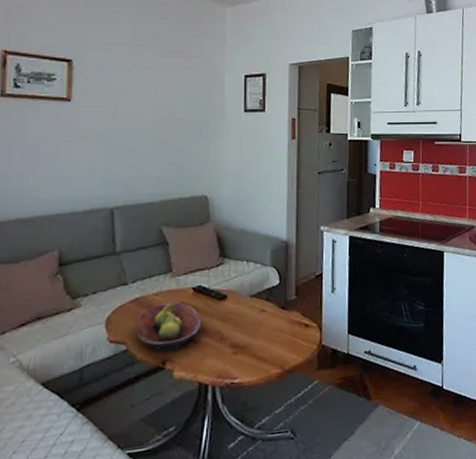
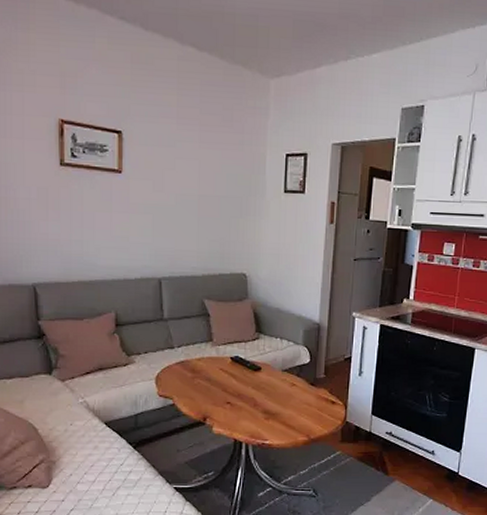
fruit bowl: present [135,302,202,353] -> none [181,368,238,411]

